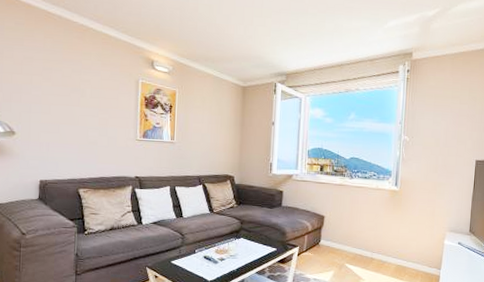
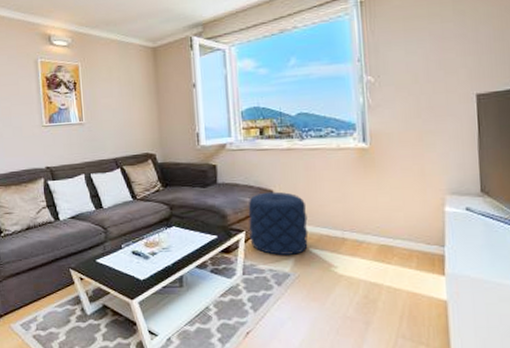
pouf: none [302,217,348,268] -> present [248,191,309,255]

